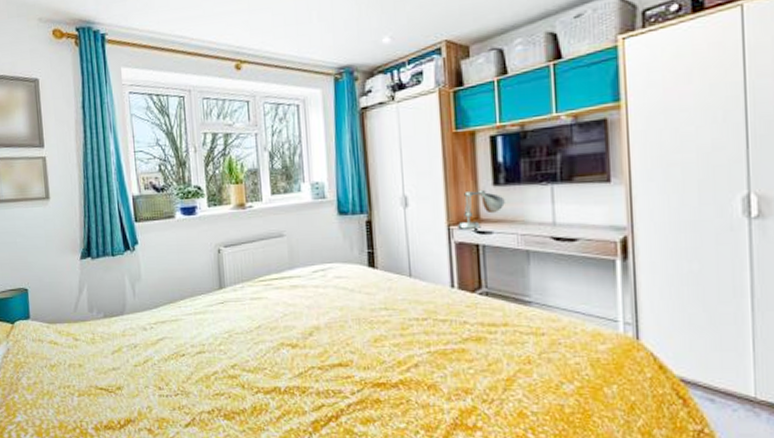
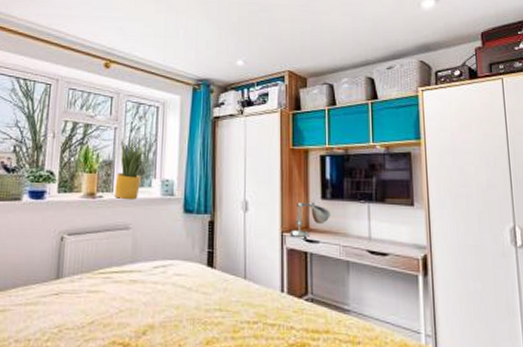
planter: none [263,147,292,208] -> present [114,143,146,200]

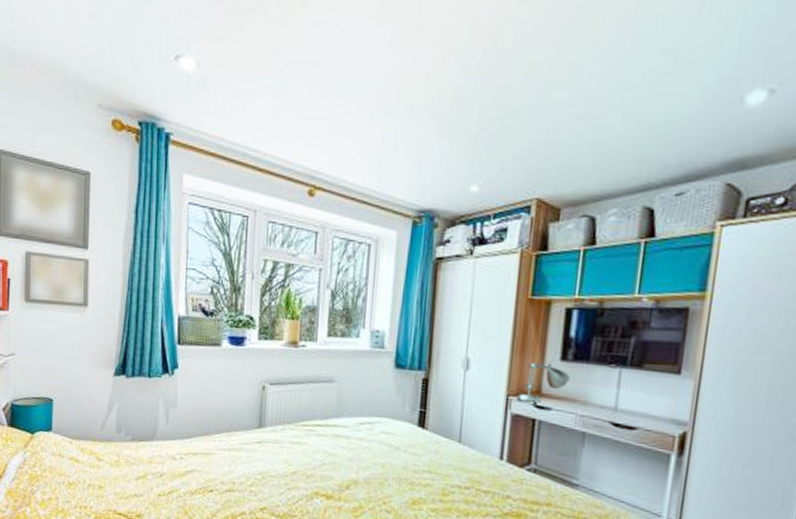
planter: present [114,143,146,200] -> none [318,286,354,352]

